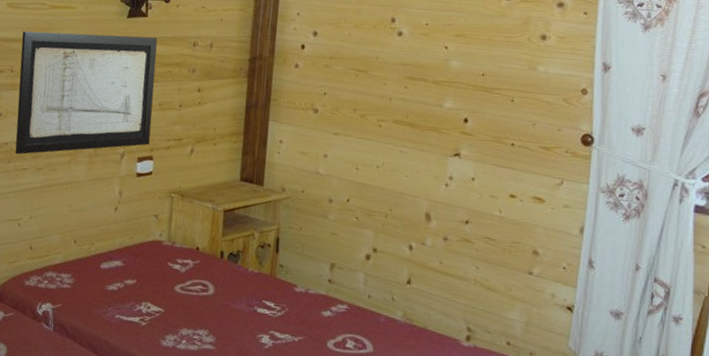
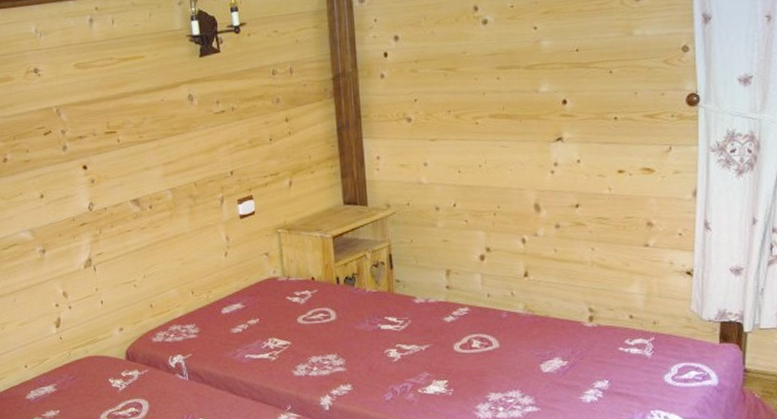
wall art: present [14,31,158,155] -> none [96,72,247,218]

